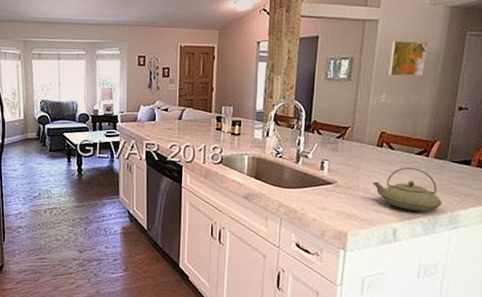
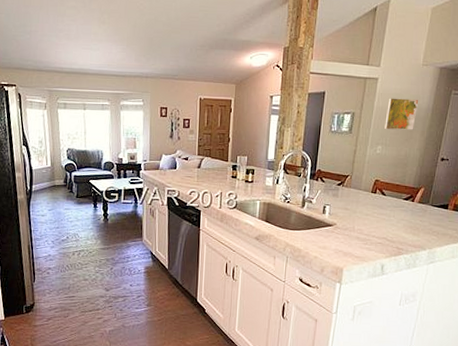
teapot: present [372,167,442,212] -> none [366,211,423,249]

